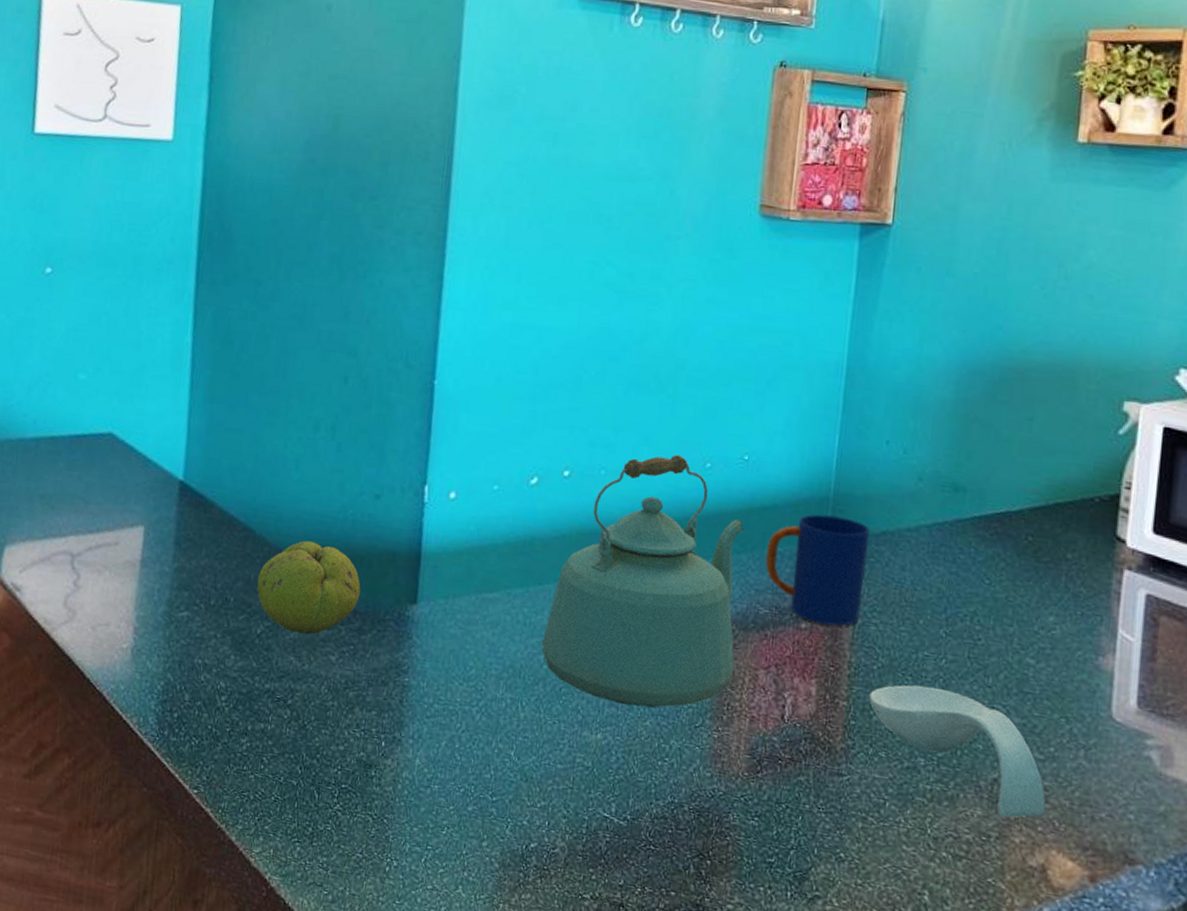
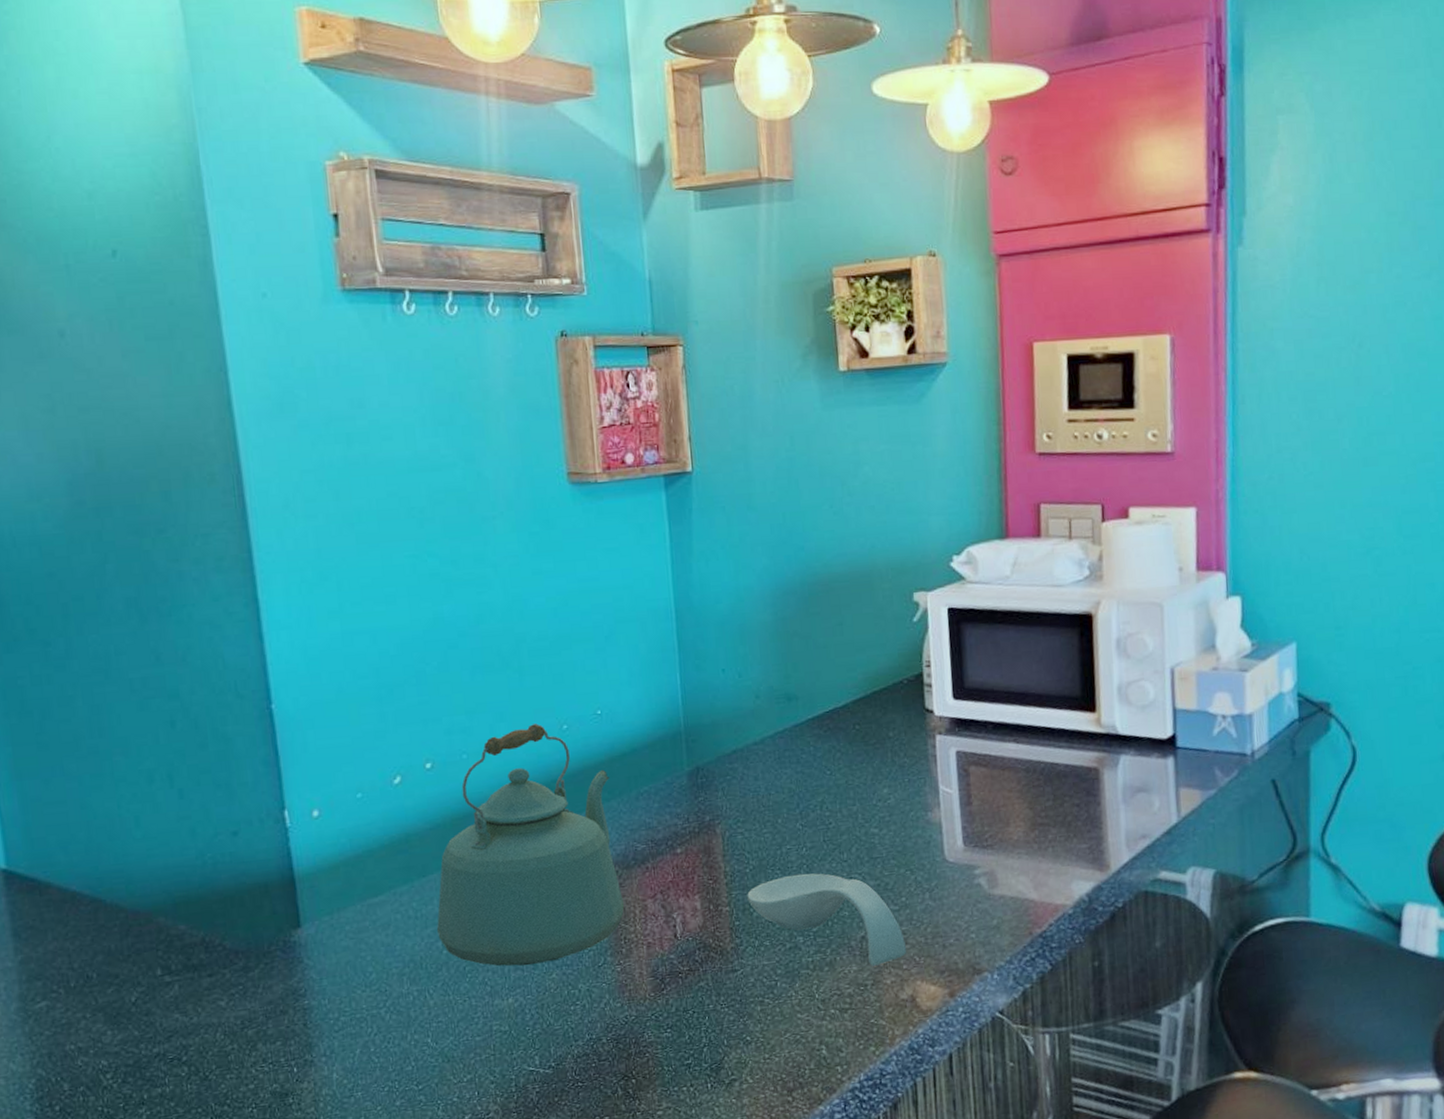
fruit: present [257,540,361,635] -> none [119,894,238,990]
mug: present [765,514,871,627] -> none [633,745,727,846]

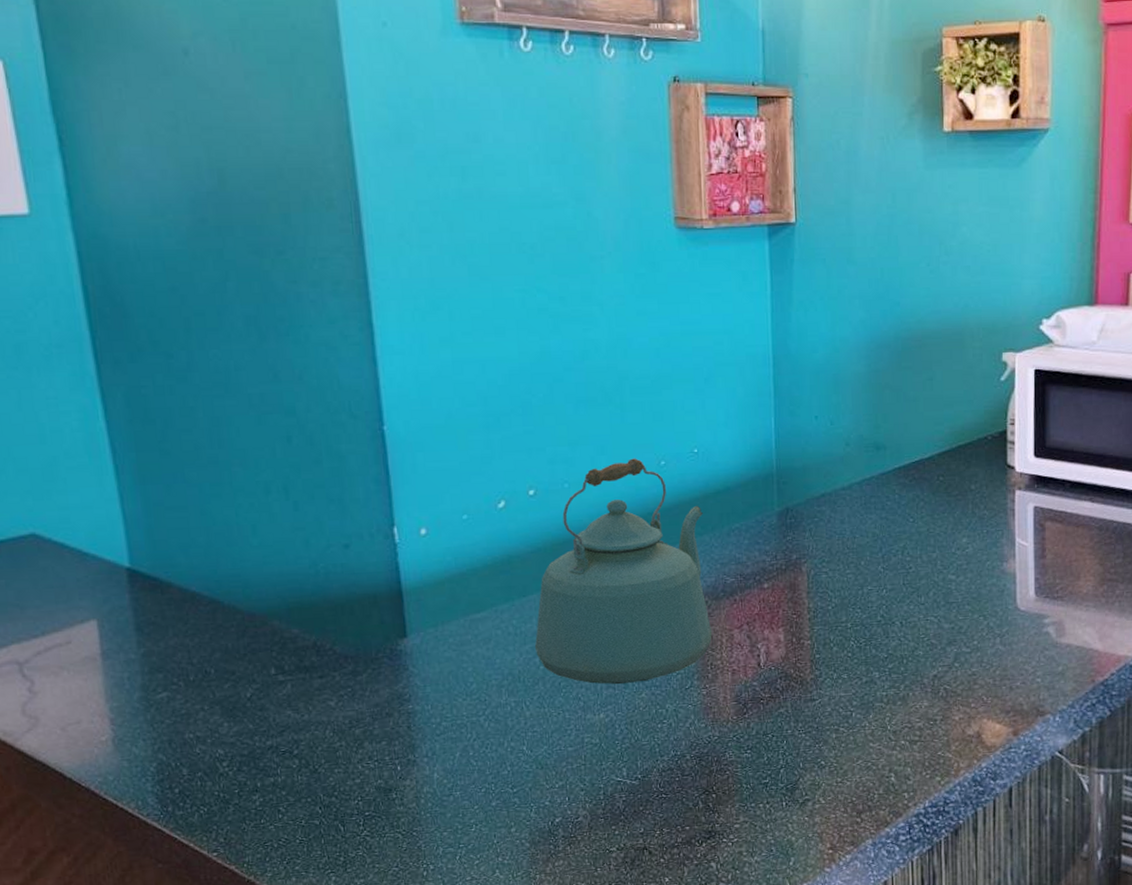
spoon rest: present [747,873,907,966] -> none [828,613,976,703]

